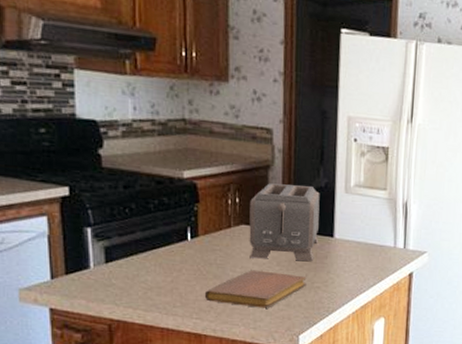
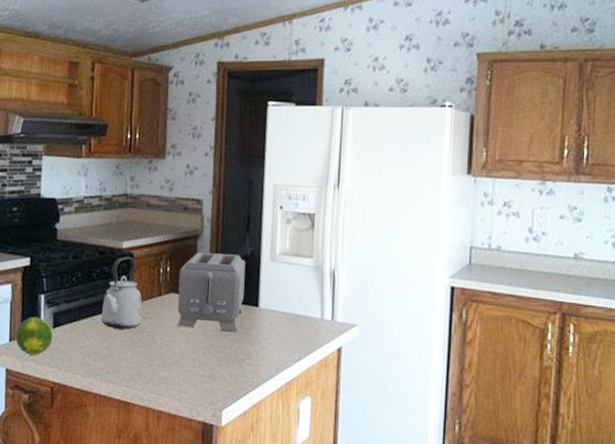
fruit: none [59,251,107,293] -> present [15,316,54,356]
kettle: none [162,187,211,262] -> present [101,256,143,330]
notebook: present [204,270,307,308] -> none [134,339,231,380]

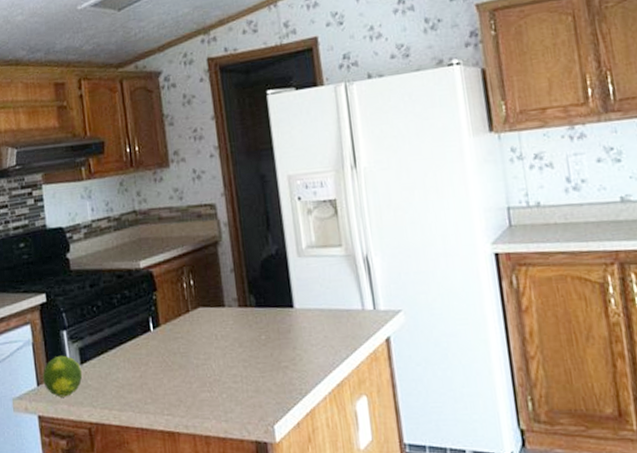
kettle: present [101,256,143,330] -> none [128,276,174,355]
toaster: present [177,252,246,331] -> none [204,255,279,342]

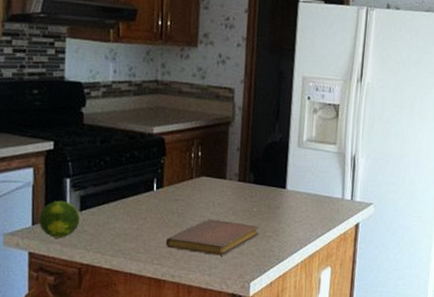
notebook: none [172,354,273,397] -> present [165,219,259,256]

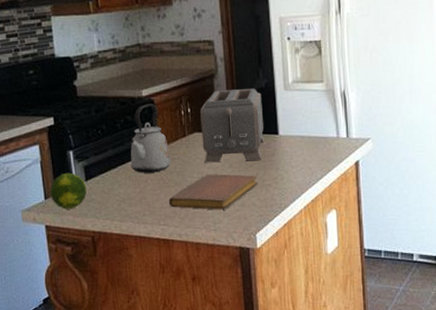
kettle: none [130,141,174,211] -> present [130,104,171,173]
toaster: none [208,138,275,211] -> present [200,87,265,163]

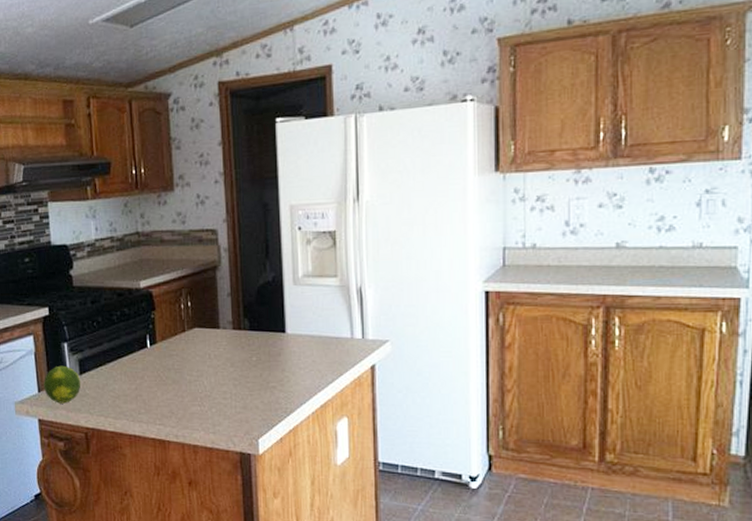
kettle: present [130,104,171,173] -> none [126,296,169,369]
notebook: present [168,173,258,210] -> none [165,373,262,412]
toaster: present [200,87,265,163] -> none [201,281,271,361]

